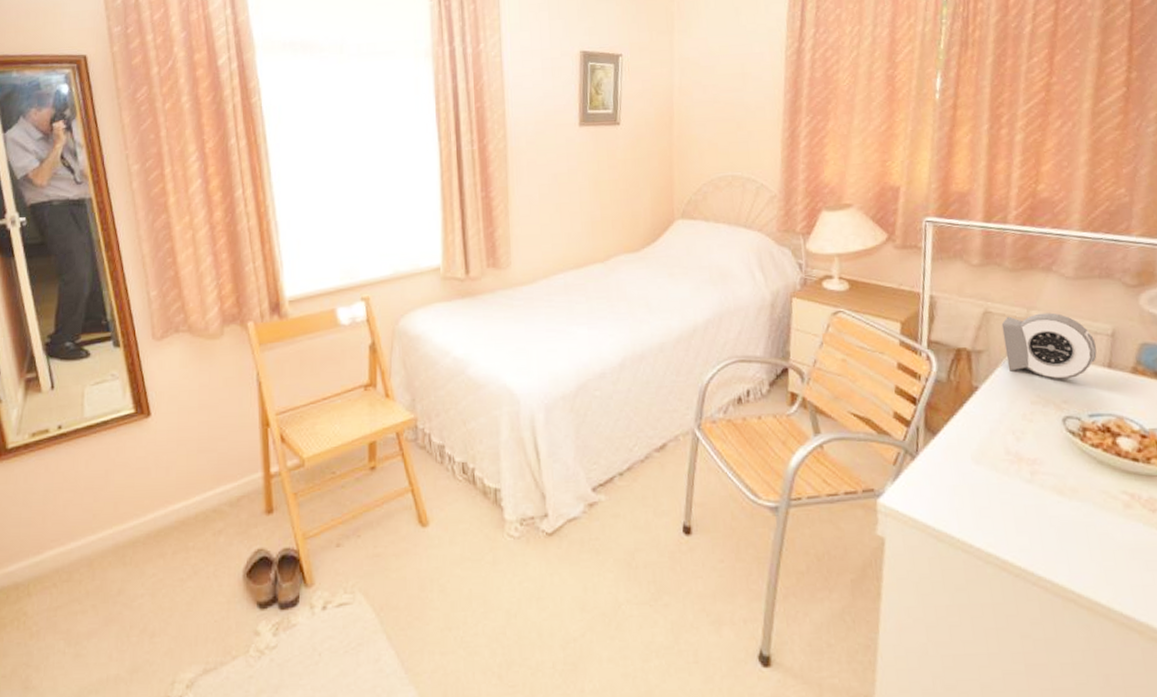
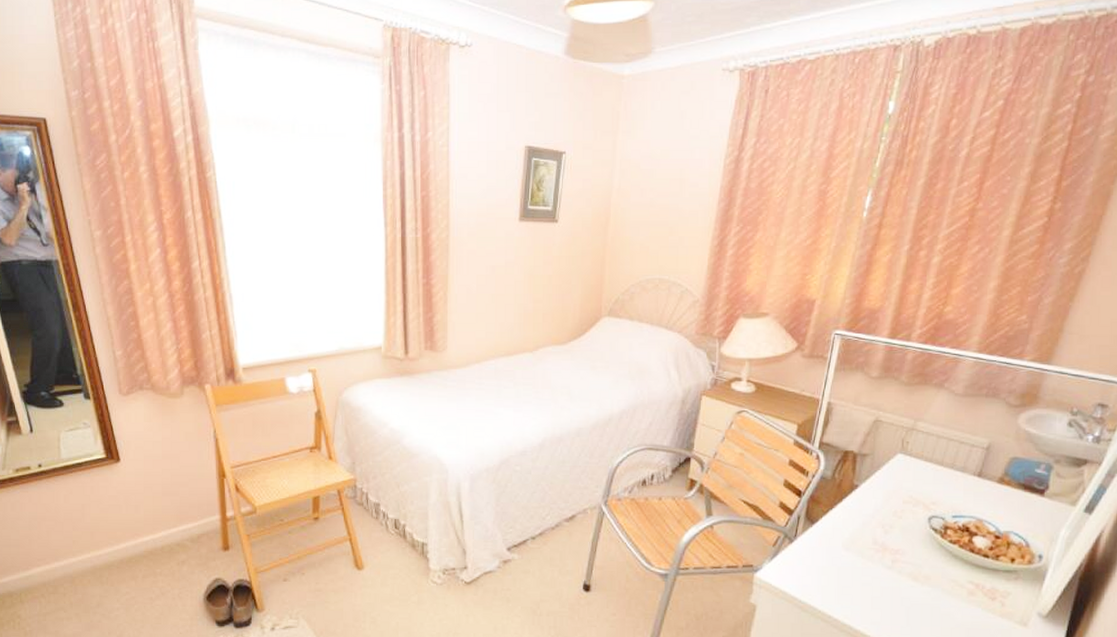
alarm clock: present [1001,312,1097,380] -> none [888,425,970,485]

